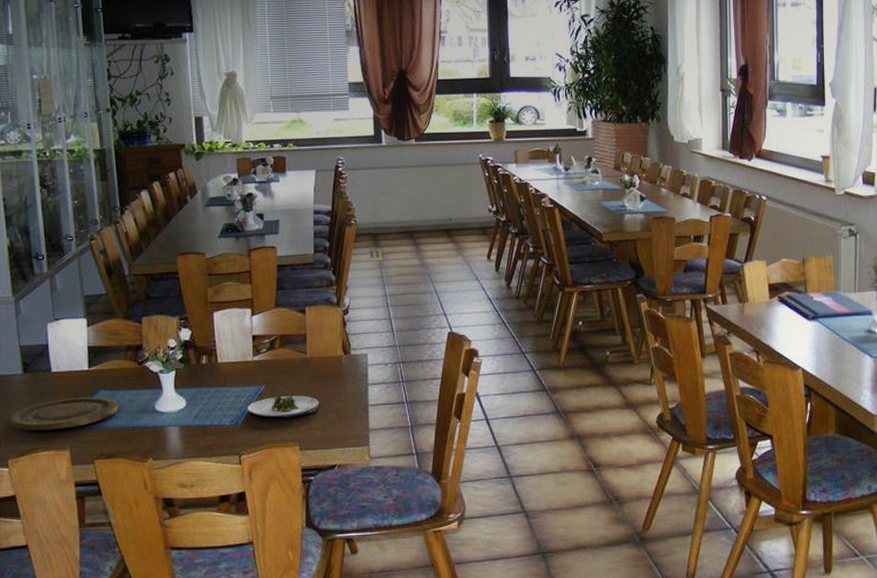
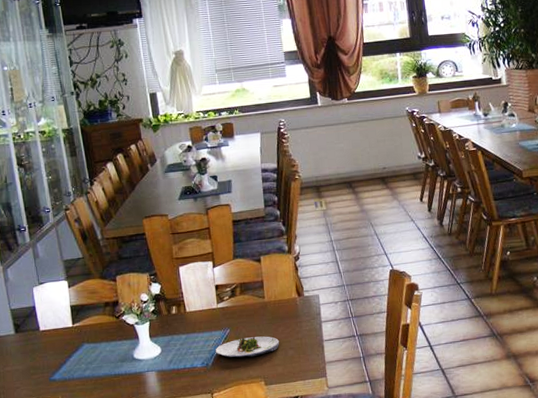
plate: present [10,397,119,431] -> none [6,350,102,384]

